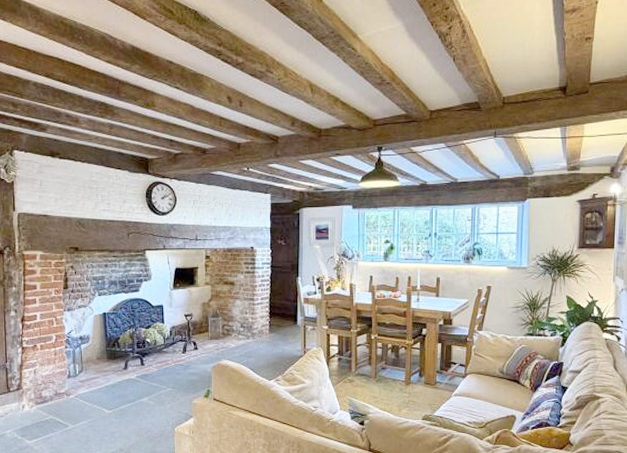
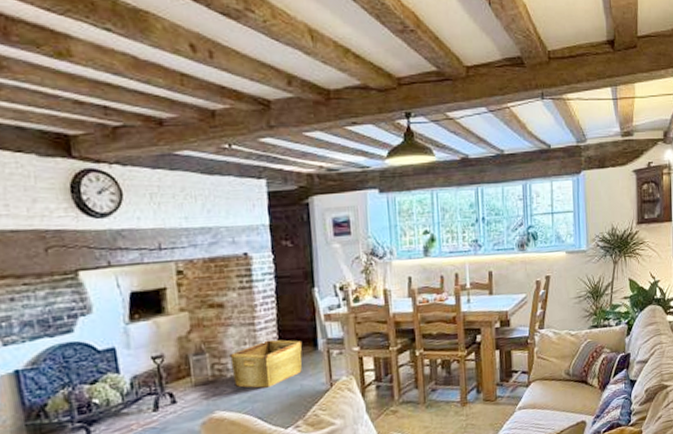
hamper: none [235,312,286,347] -> present [230,339,303,388]

